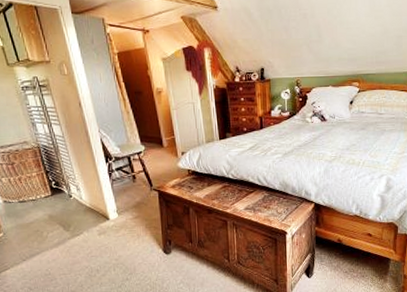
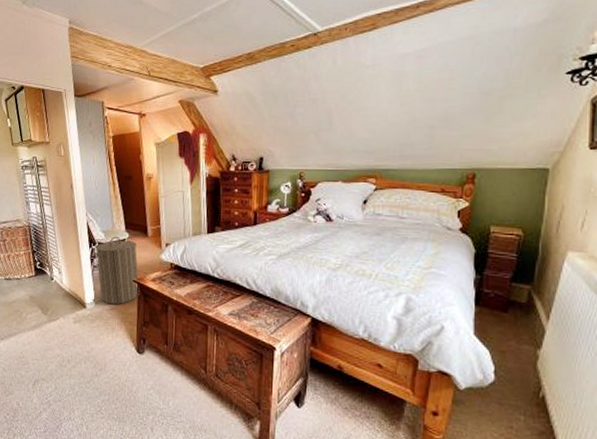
laundry hamper: none [111,149,161,214] -> present [94,236,140,305]

